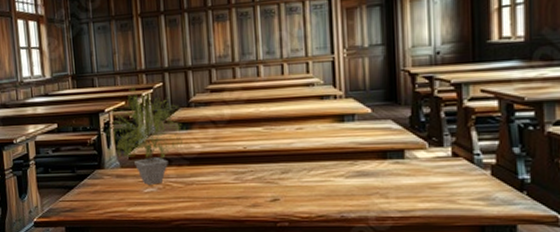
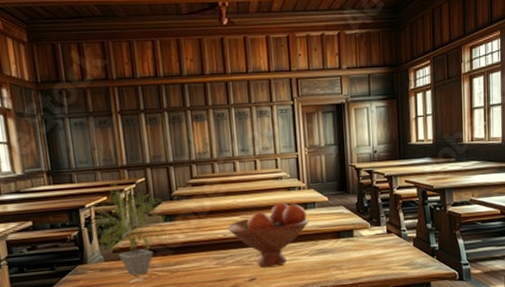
fruit bowl: none [247,114,347,188] -> present [227,203,310,268]

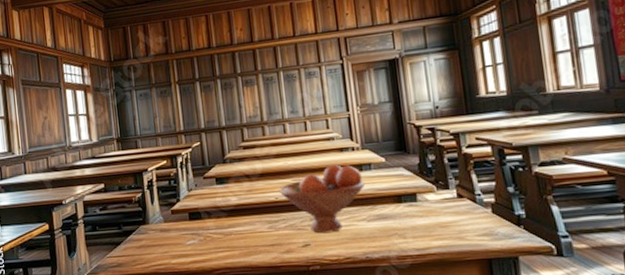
potted plant: present [89,181,169,276] -> none [151,146,223,237]

